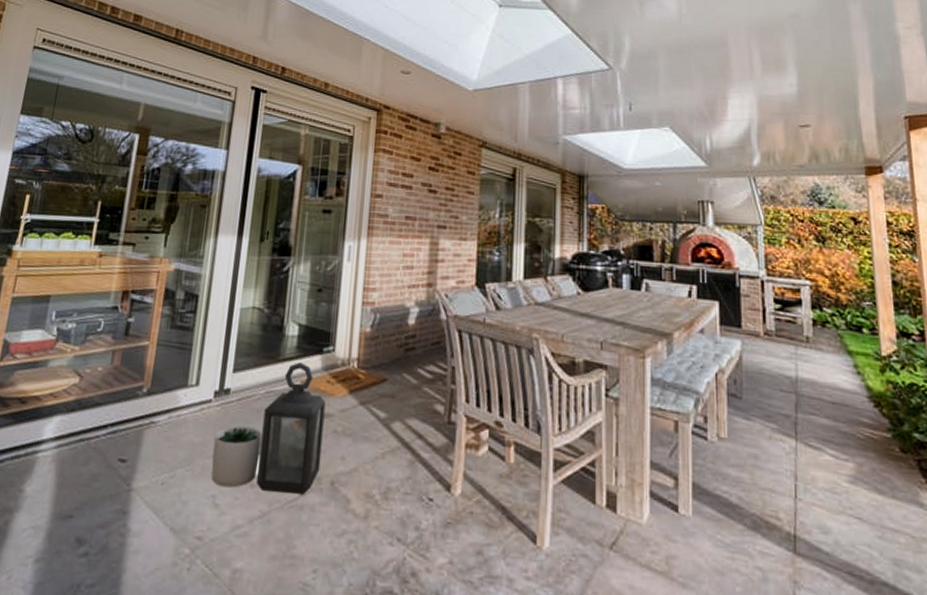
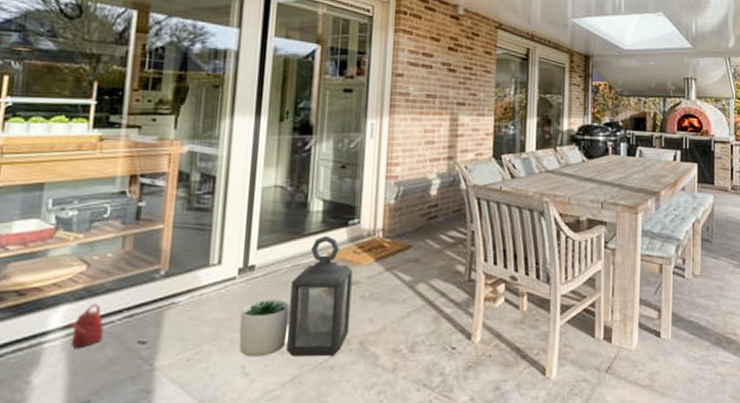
watering can: none [60,416,90,461] -> present [69,303,104,348]

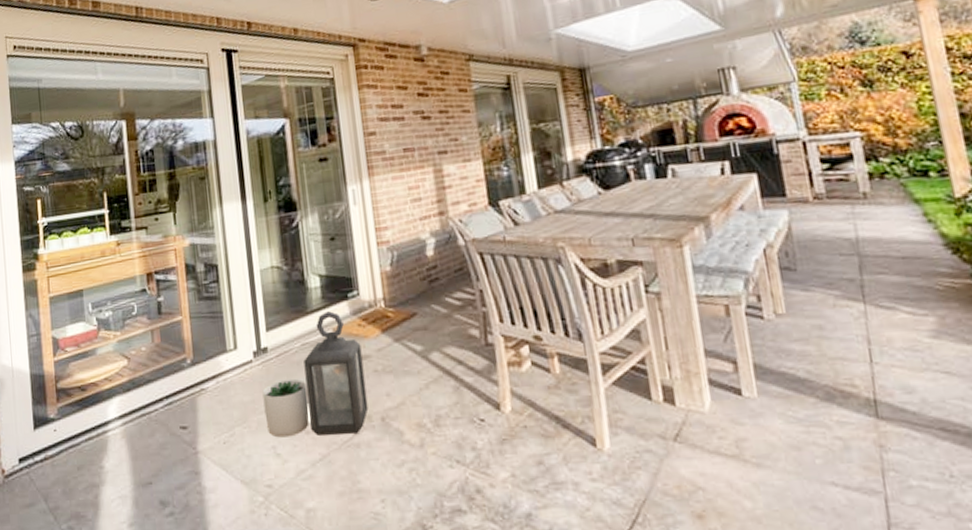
watering can: present [69,303,104,348] -> none [123,393,151,435]

